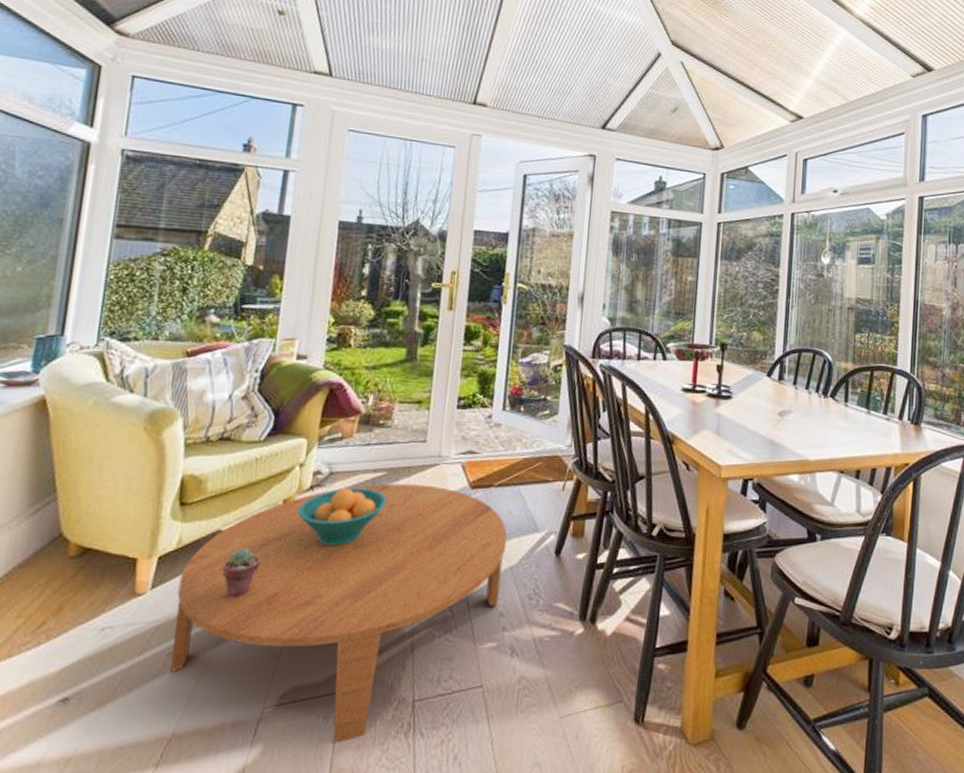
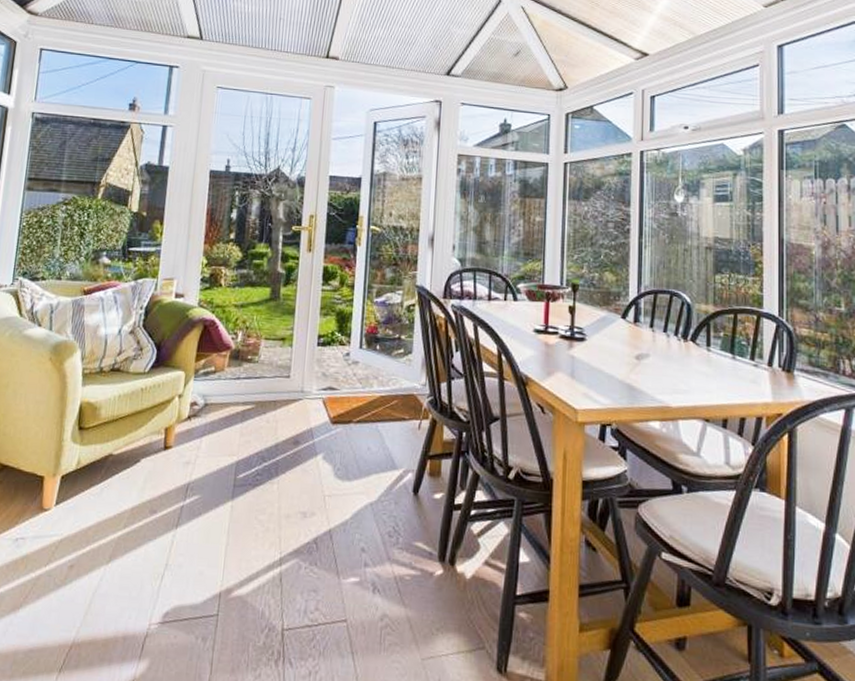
coffee table: present [170,483,508,743] -> none [71,416,367,665]
potted succulent: present [221,548,261,600] -> none [113,471,146,519]
fruit bowl: present [297,488,387,546] -> none [177,419,256,474]

